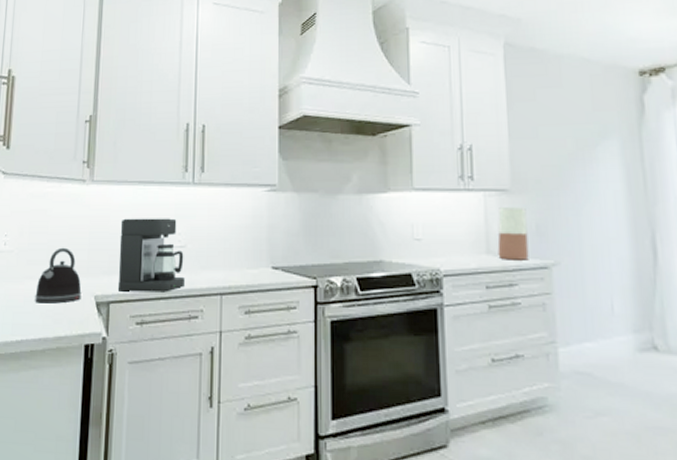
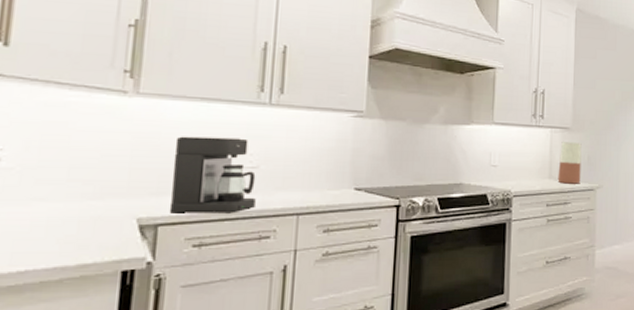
kettle: present [35,247,82,304] -> none [48,165,119,228]

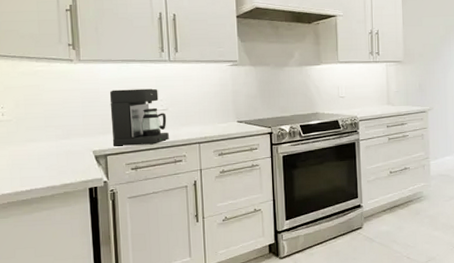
vase: present [558,142,582,184] -> none [394,73,414,108]

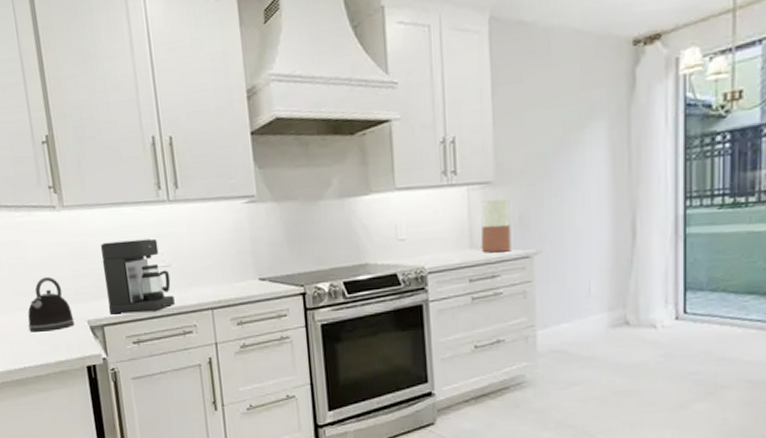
kettle: none [38,115,81,160] -> present [28,276,75,332]
vase: none [394,73,414,108] -> present [480,199,511,253]

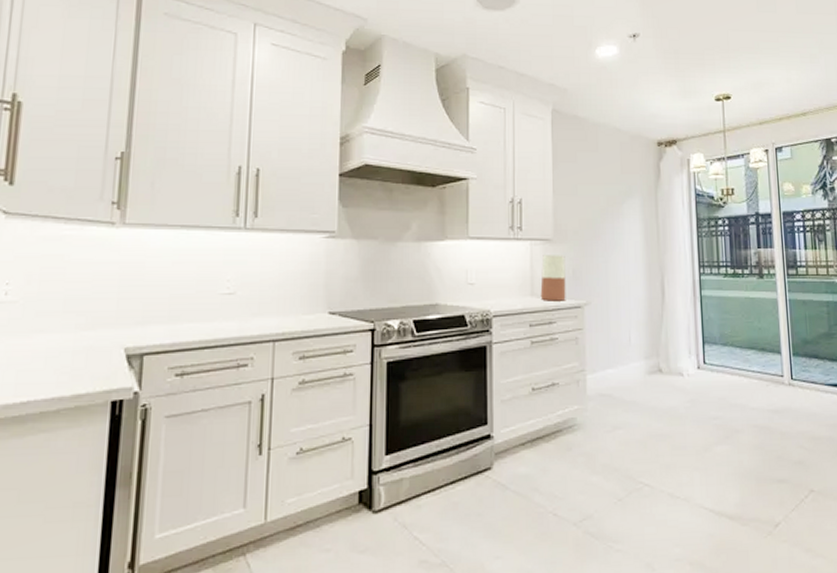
kettle: present [28,276,75,332] -> none [46,296,108,359]
coffee maker: present [100,238,175,315] -> none [153,264,233,342]

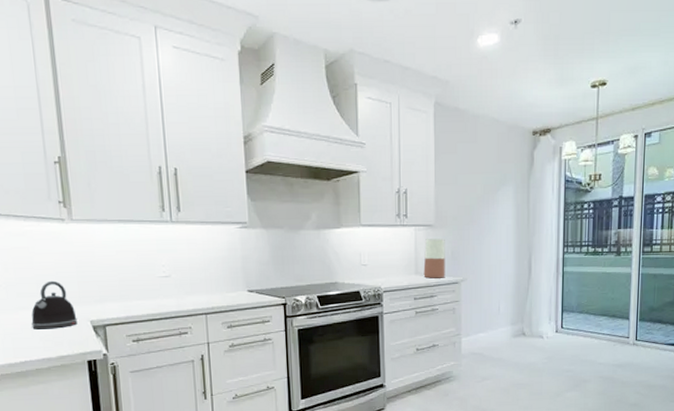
kettle: none [46,296,108,359] -> present [31,280,78,330]

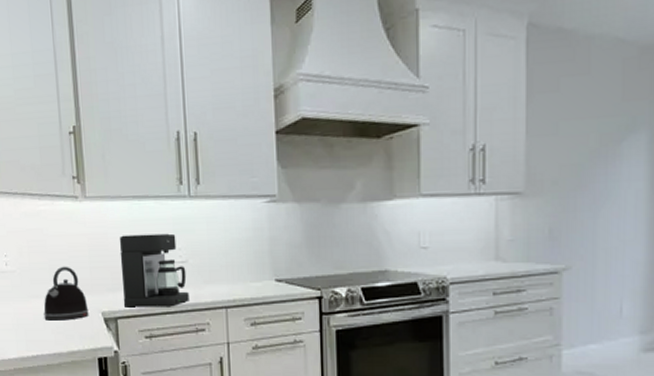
coffee maker: none [106,252,173,316] -> present [119,233,189,308]
vase: present [423,238,445,279] -> none [507,211,540,266]

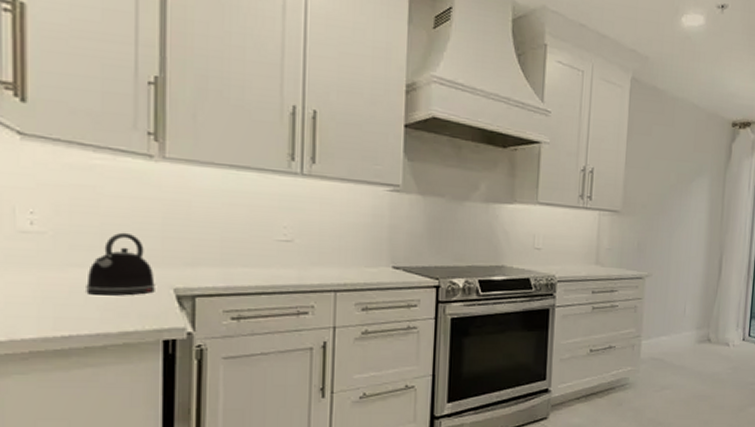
coffee maker: present [119,233,189,308] -> none [205,205,292,288]

